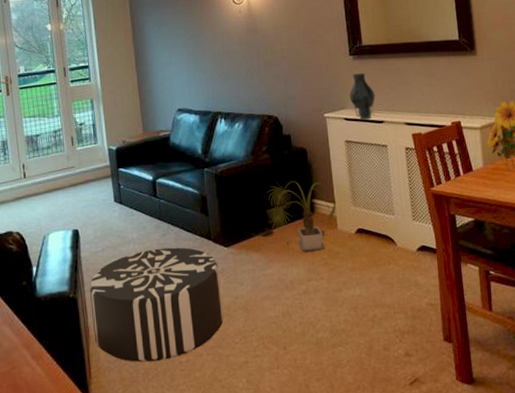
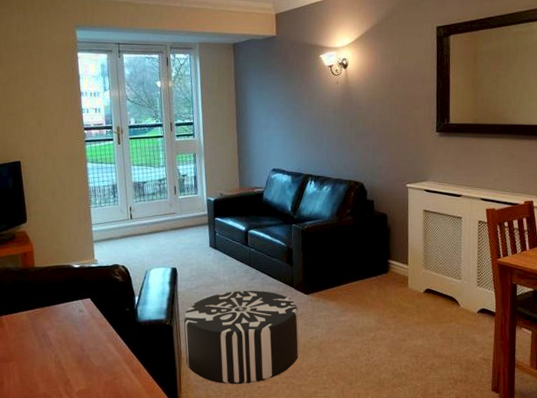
plant: present [253,180,337,254] -> none [331,241,410,307]
vase: present [349,73,376,121] -> none [432,149,456,193]

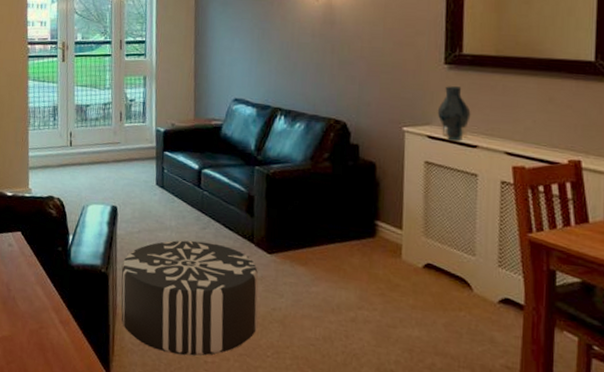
vase: none [432,149,456,193] -> present [437,86,471,142]

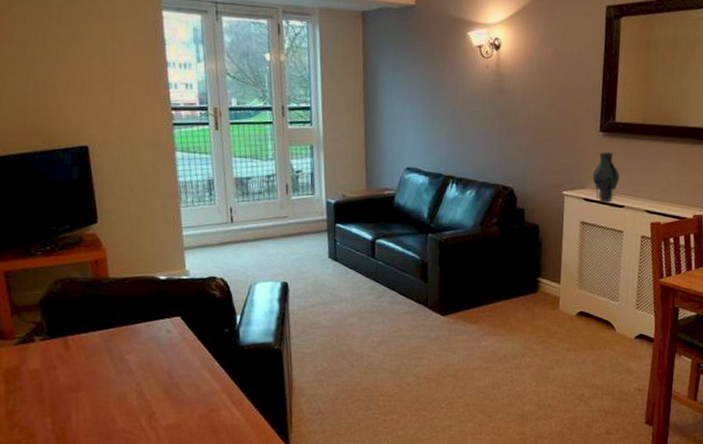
pouf: present [121,240,259,356] -> none [295,309,433,417]

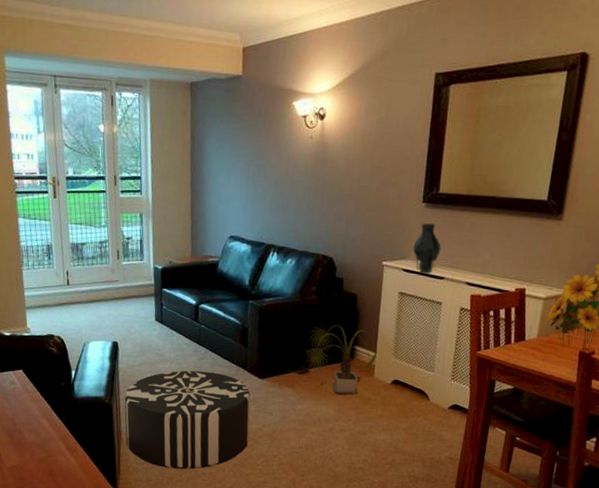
pouf: none [295,309,433,417] -> present [124,370,251,469]
plant: none [472,256,562,331] -> present [289,324,378,397]

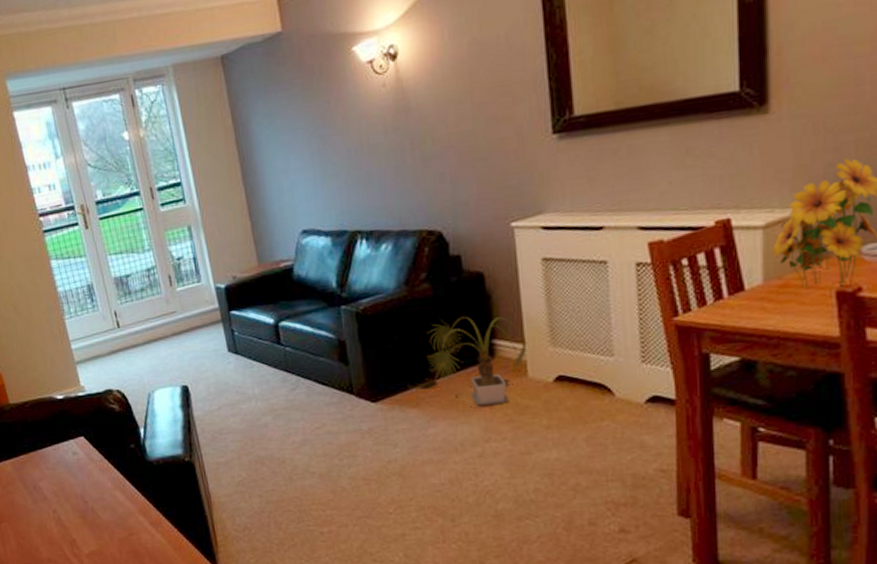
pouf: present [124,370,251,469] -> none [206,403,374,531]
vase: present [412,223,442,275] -> none [550,158,592,229]

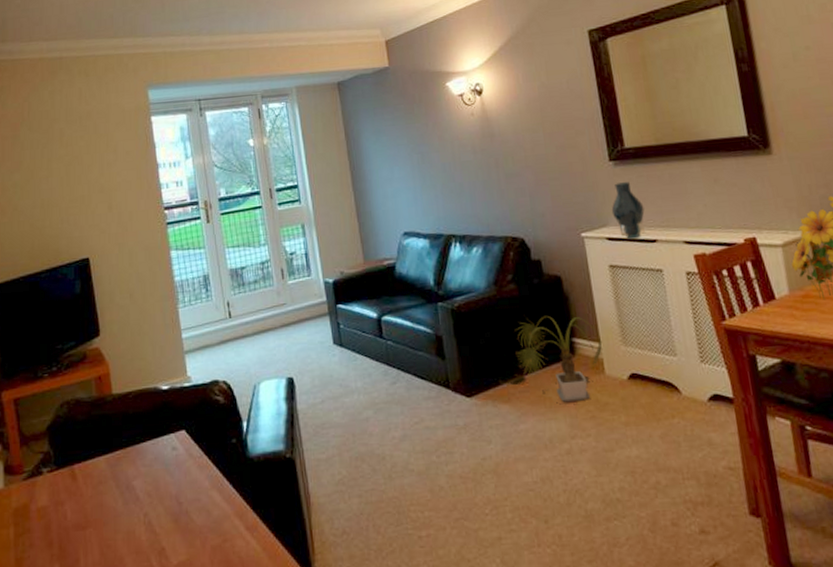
vase: none [550,158,592,229] -> present [611,182,646,240]

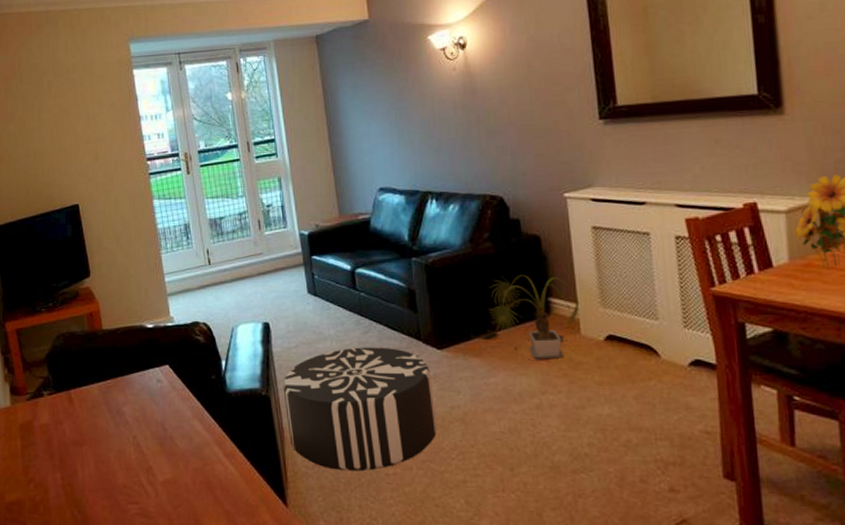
pouf: none [308,397,470,536] -> present [283,347,438,470]
vase: present [611,182,646,240] -> none [598,141,635,202]

